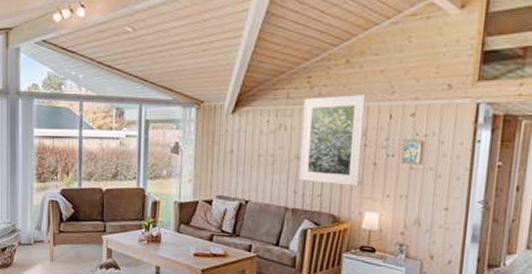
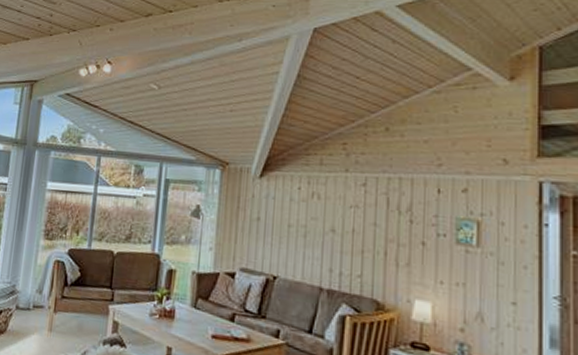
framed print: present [299,95,366,186] -> none [335,165,409,268]

